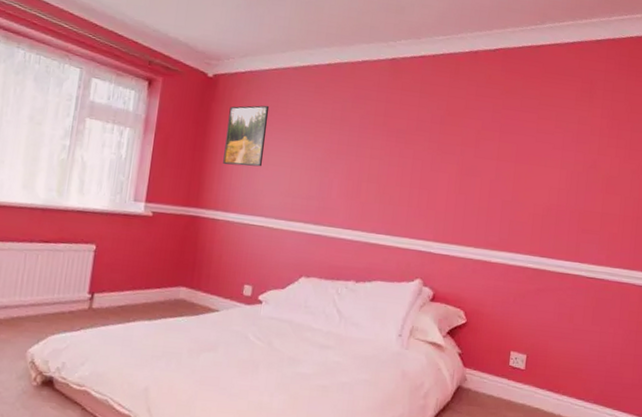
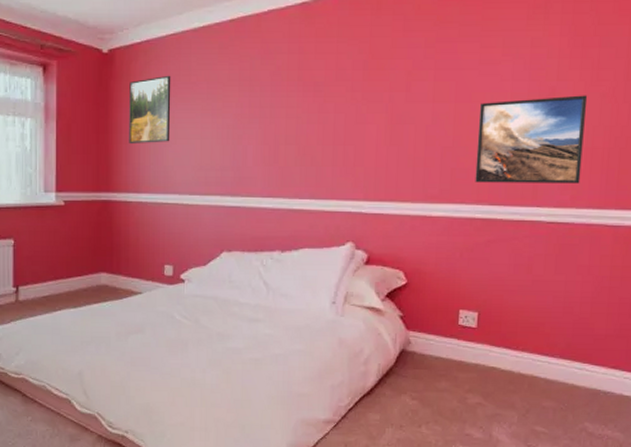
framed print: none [529,166,622,246] -> present [475,95,588,184]

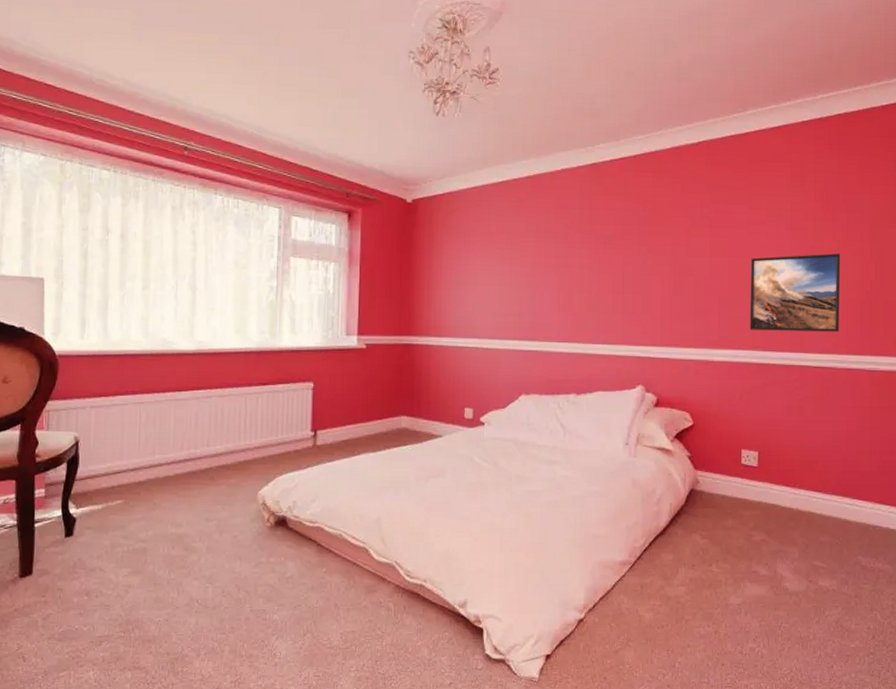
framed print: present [129,75,171,145] -> none [431,225,472,290]

